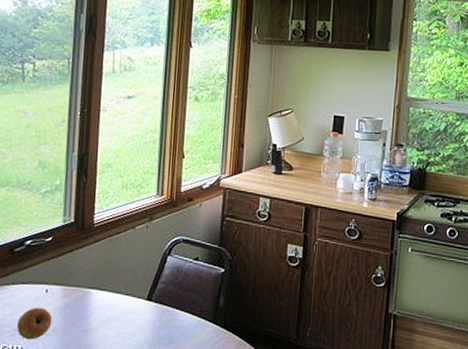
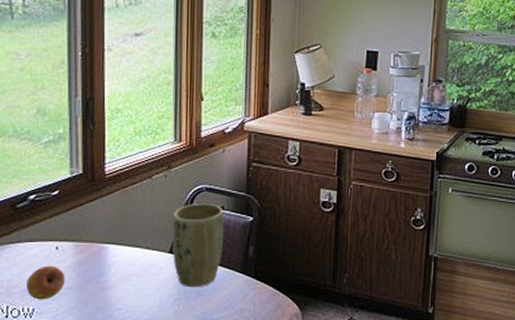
plant pot: none [149,254,198,335] -> present [172,204,224,288]

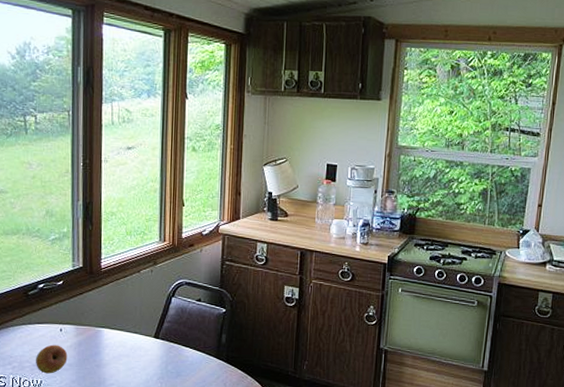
plant pot: present [172,204,224,288] -> none [156,295,201,369]

